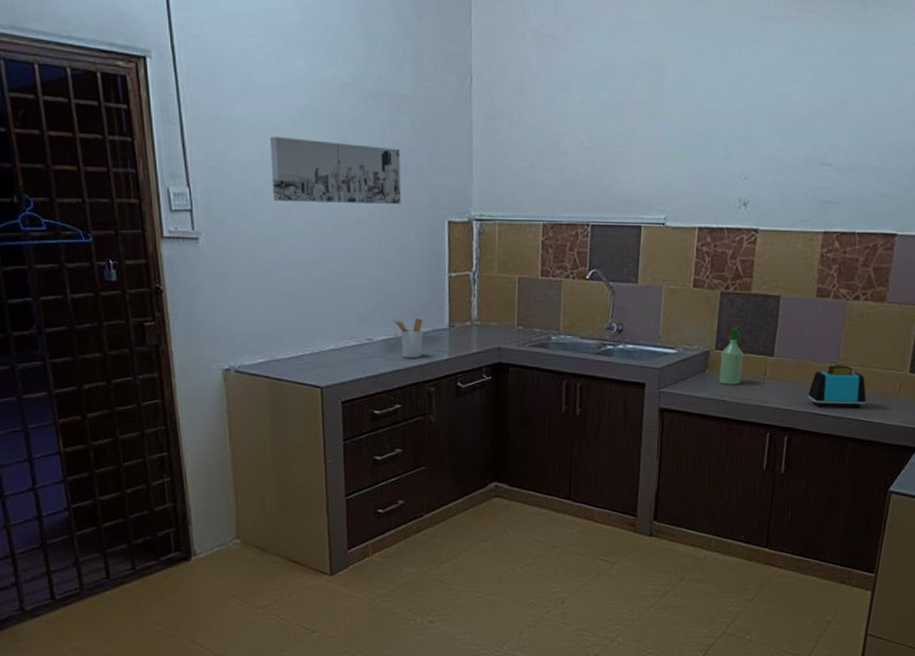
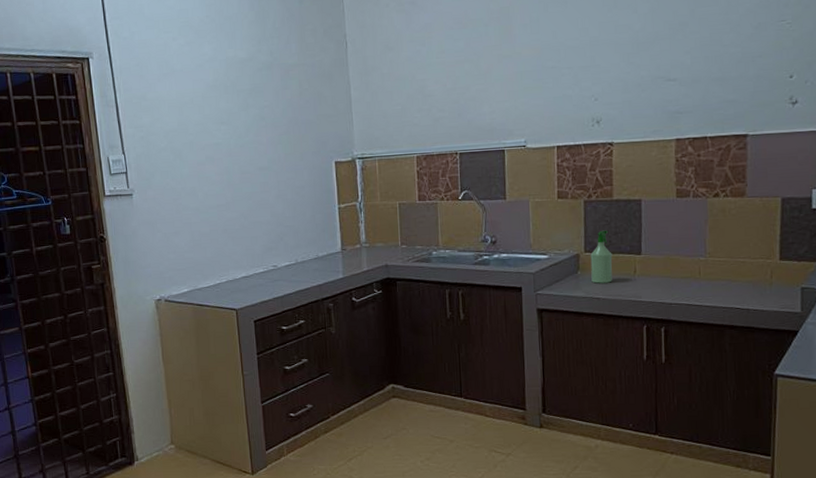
wall art: present [270,136,401,204] -> none [186,106,295,159]
utensil holder: present [393,318,423,358] -> none [293,245,320,279]
toaster: present [808,365,866,409] -> none [680,257,739,298]

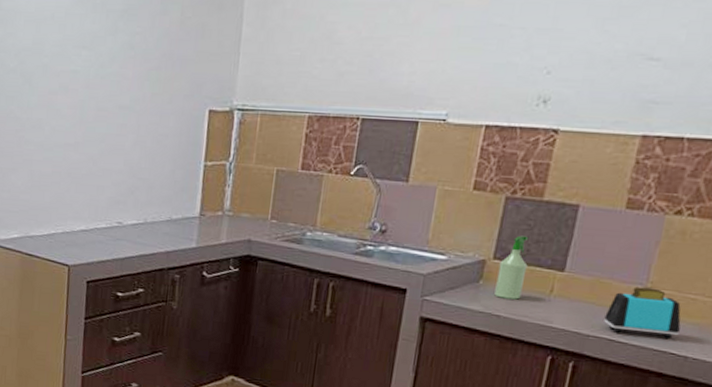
toaster: none [680,257,739,298] -> present [604,286,681,340]

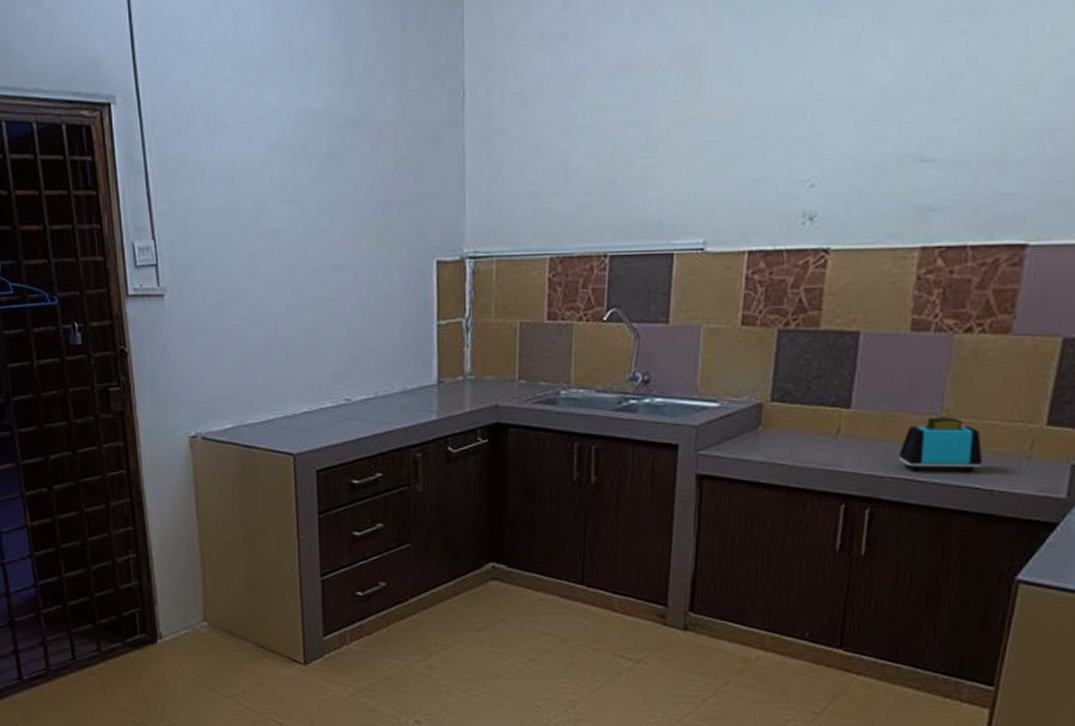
spray bottle: present [494,235,529,300] -> none [776,372,809,445]

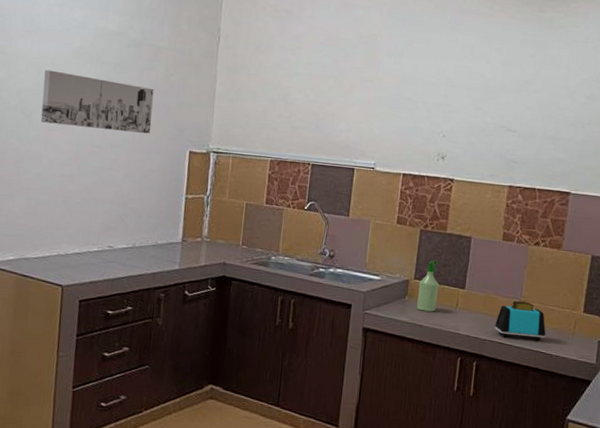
wall art: none [239,178,383,249] -> present [40,69,154,134]
spray bottle: none [776,372,809,445] -> present [417,260,439,312]

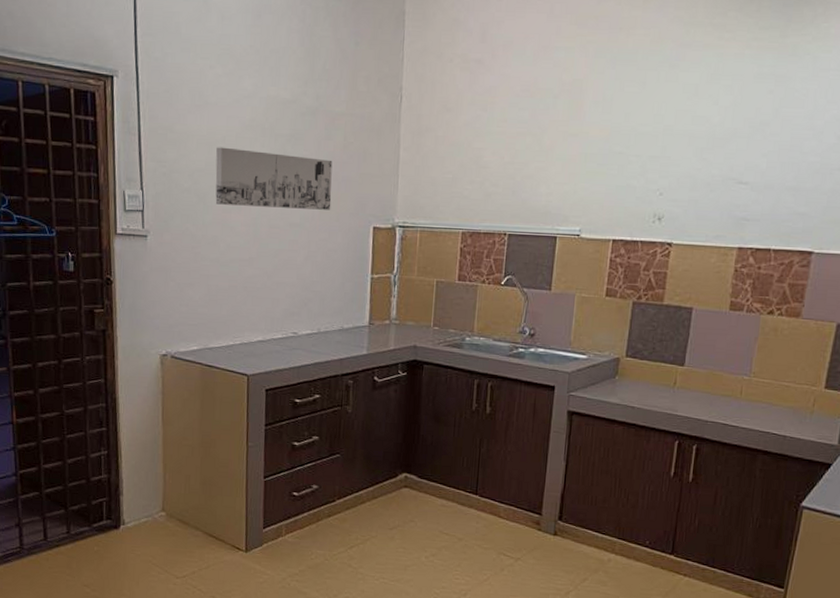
spray bottle: present [417,260,439,312] -> none [628,335,654,392]
toaster: present [495,300,546,342] -> none [718,377,779,422]

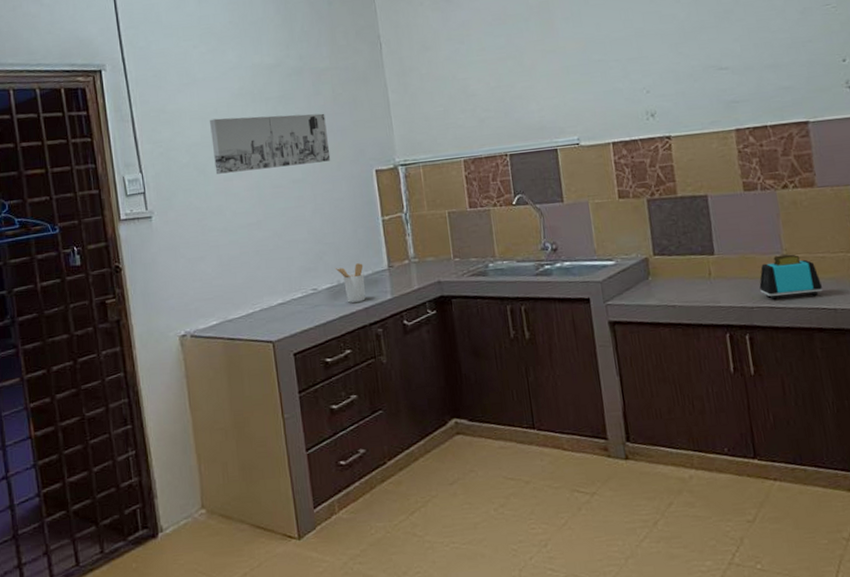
utensil holder: none [317,315,345,352] -> present [335,263,366,303]
toaster: none [718,377,779,422] -> present [759,254,822,300]

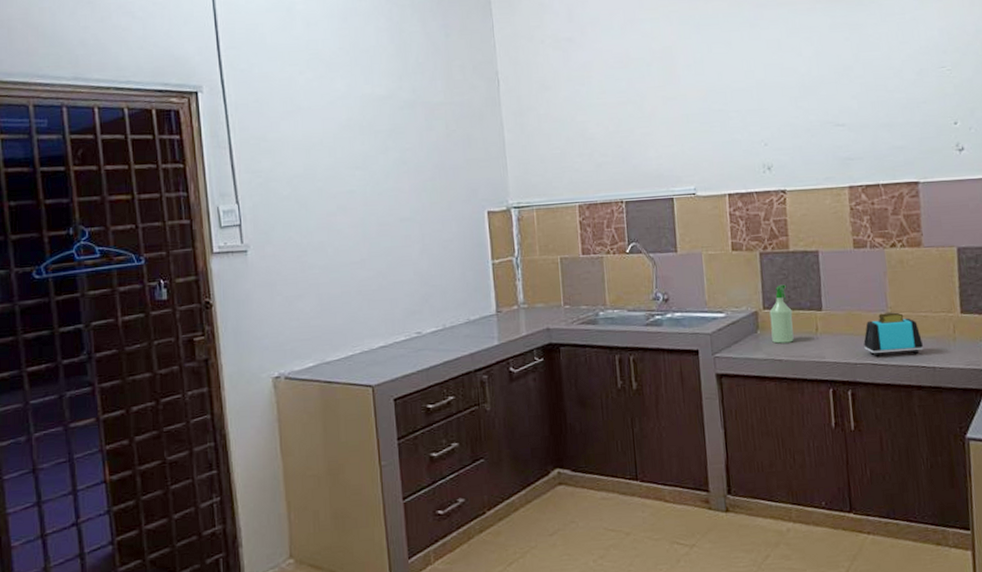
wall art: present [210,113,331,174] -> none [314,149,441,209]
utensil holder: present [335,263,366,303] -> none [441,307,472,348]
spray bottle: none [660,230,687,290] -> present [769,284,794,344]

